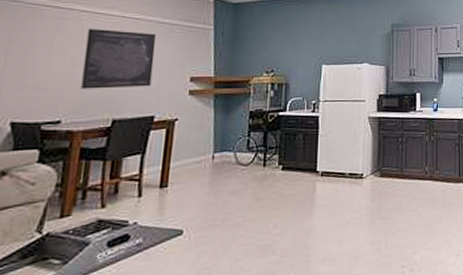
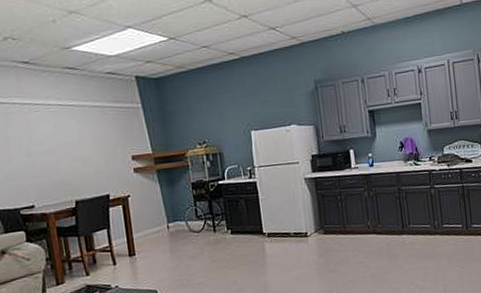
wall art: present [81,28,157,89] -> none [33,117,100,176]

